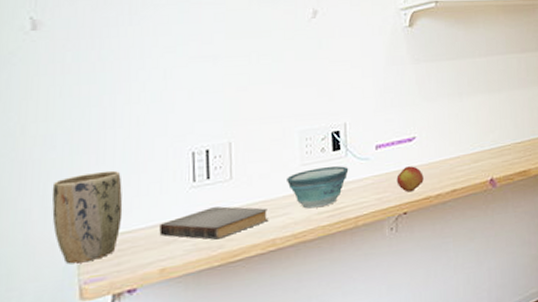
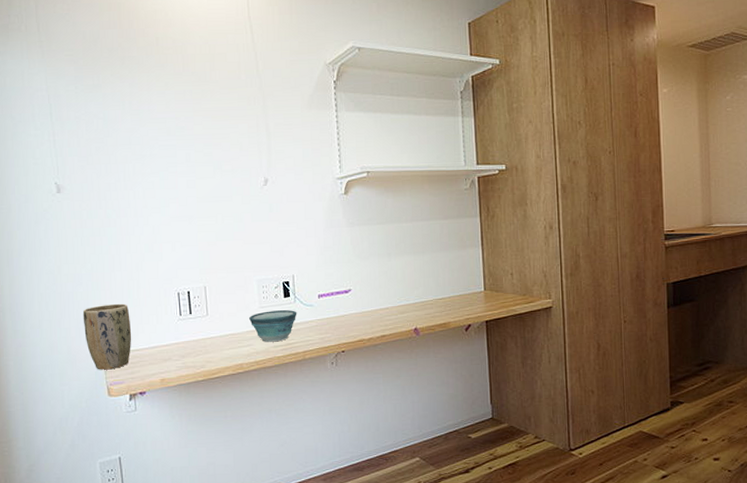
book: present [159,206,269,240] -> none [158,336,237,361]
apple: present [396,166,424,192] -> none [336,313,358,335]

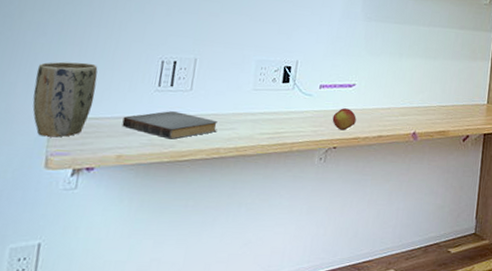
book: none [158,336,237,361] -> present [121,111,218,140]
bowl: present [249,310,297,342] -> none [238,94,294,129]
apple: none [336,313,358,335] -> present [332,108,357,131]

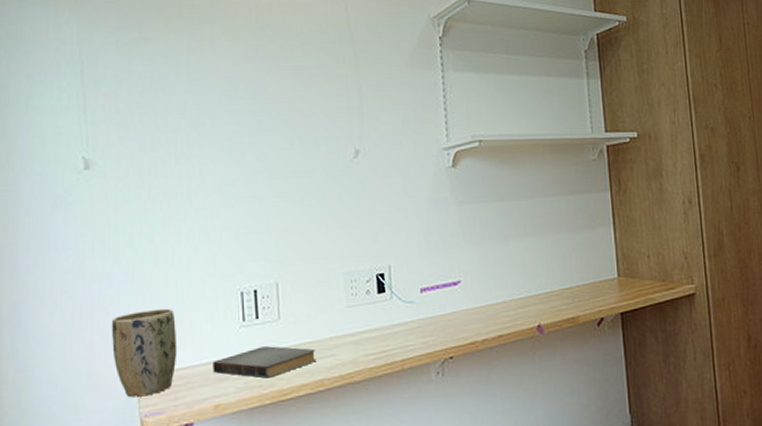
apple: present [332,108,357,131] -> none [442,310,470,337]

